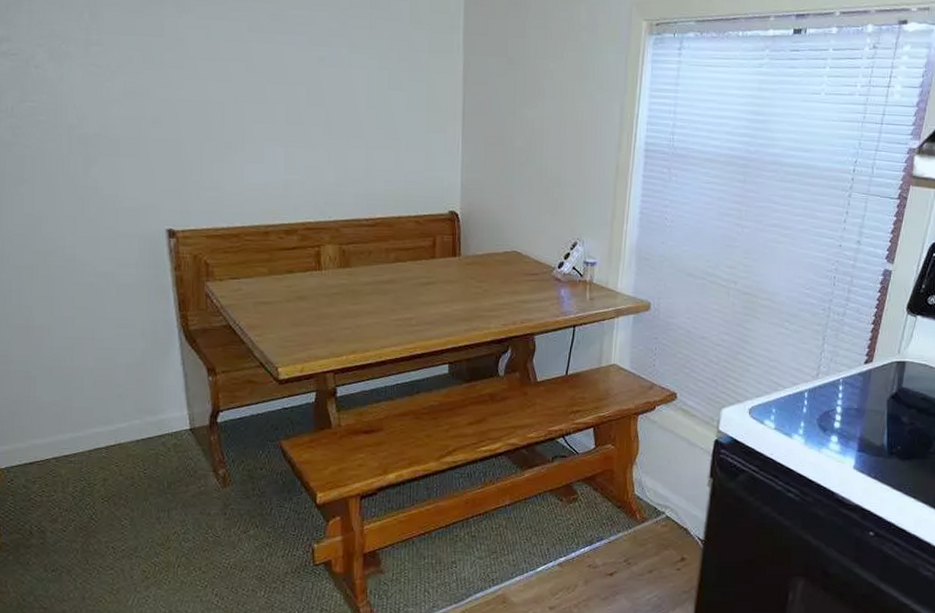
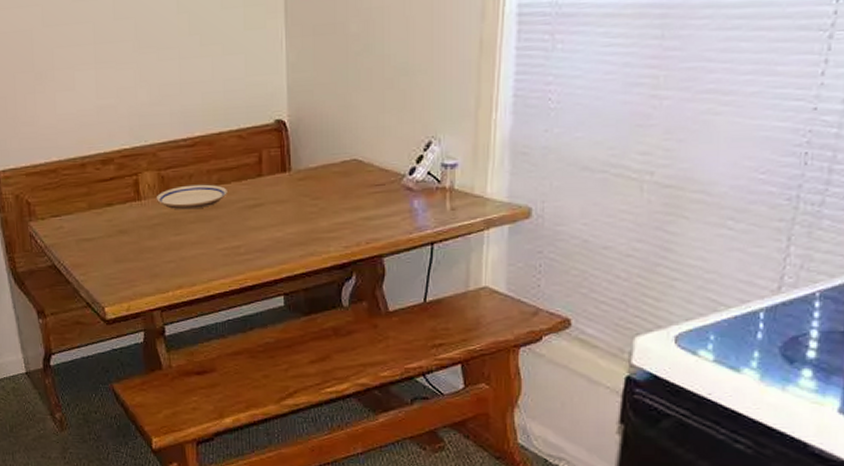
plate: none [336,260,403,283] -> present [156,184,227,210]

